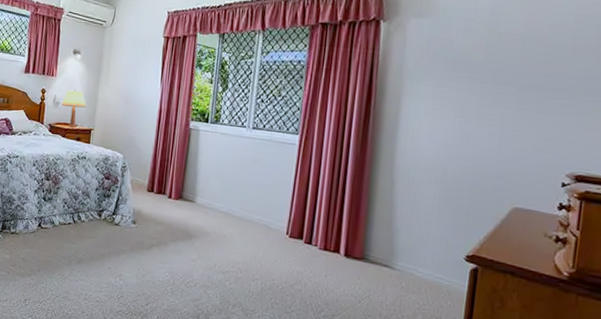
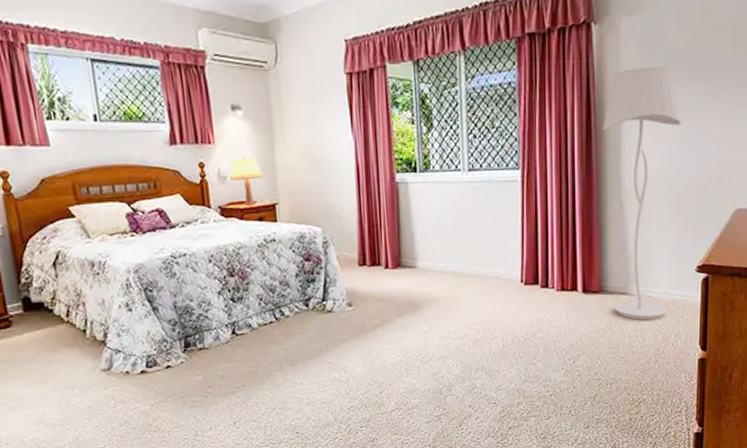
floor lamp: none [374,63,462,298] -> present [603,66,681,320]

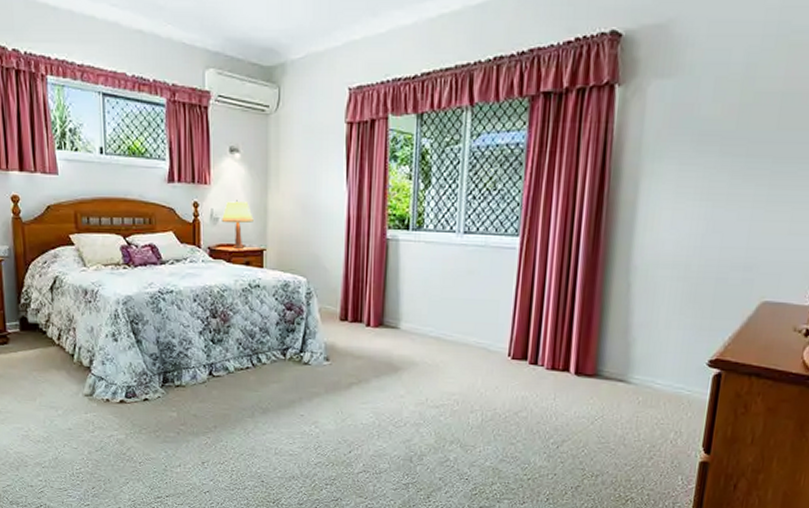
floor lamp: present [603,66,681,320] -> none [608,136,708,413]

